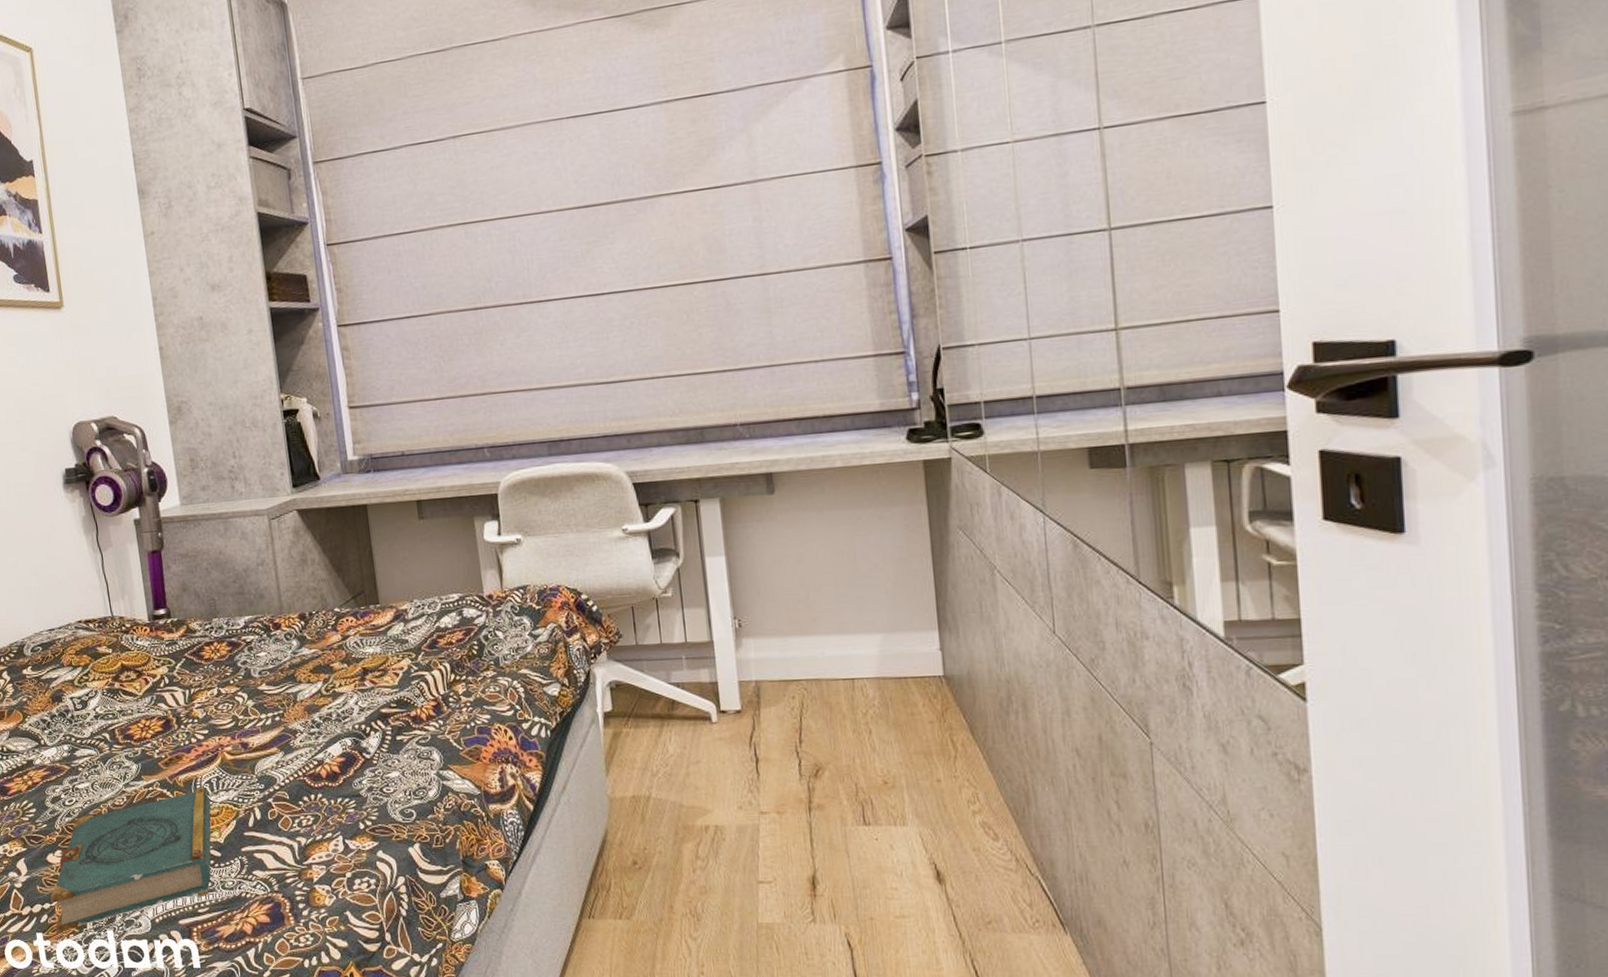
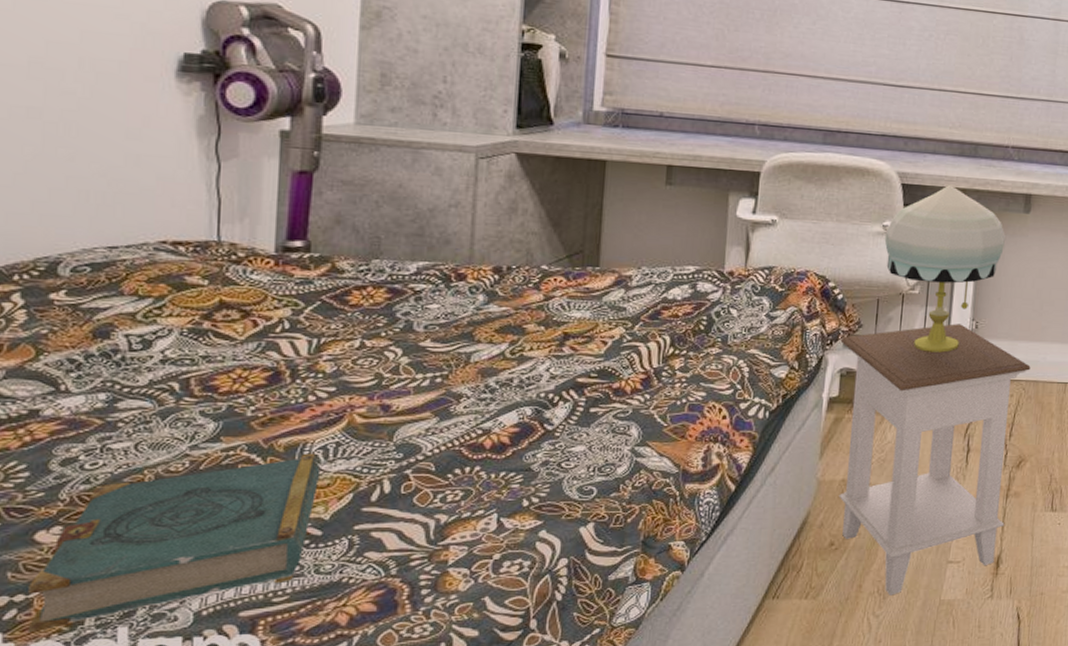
nightstand: none [603,624,813,917] -> present [838,324,1031,596]
table lamp: none [626,476,753,657] -> present [884,184,1005,353]

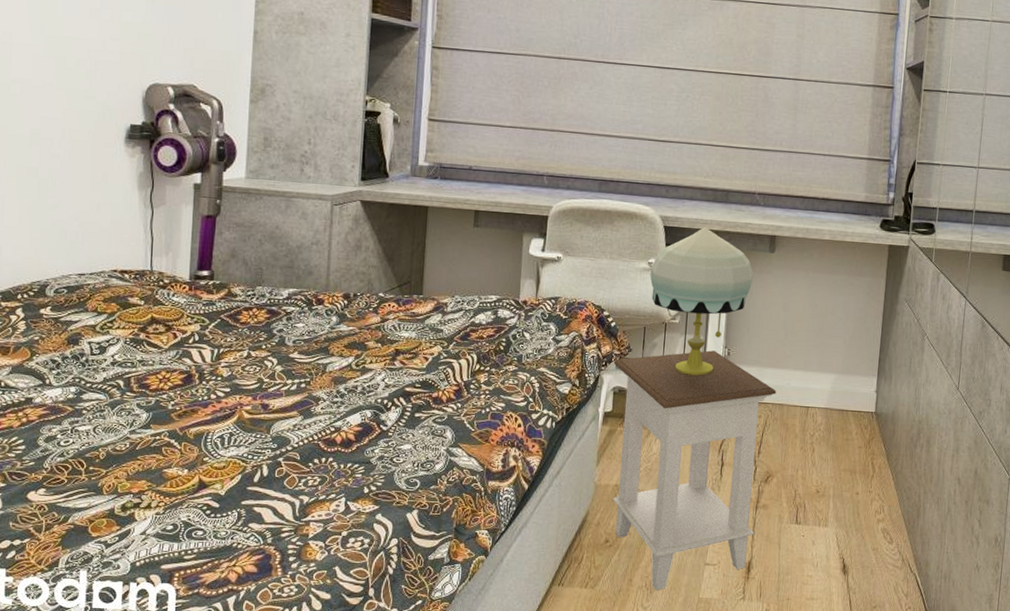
book: present [27,453,321,634] -> none [21,440,219,571]

